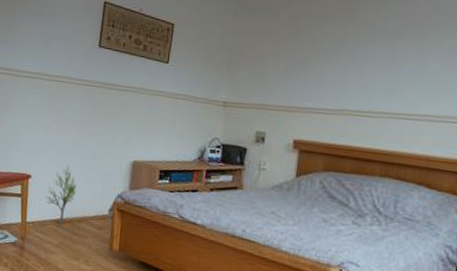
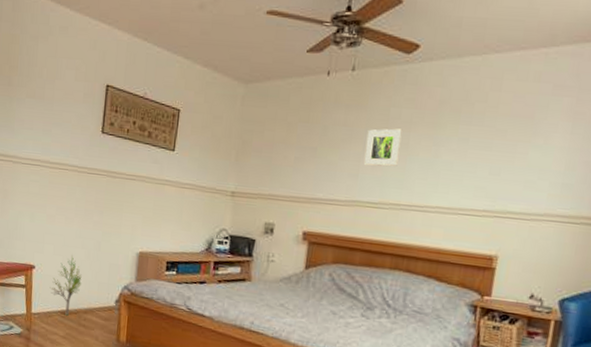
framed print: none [352,40,389,77] -> present [363,128,402,167]

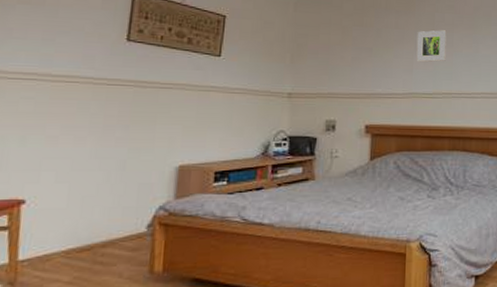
decorative plant: present [49,255,82,316] -> none [48,180,99,255]

